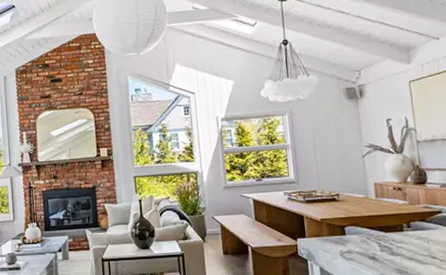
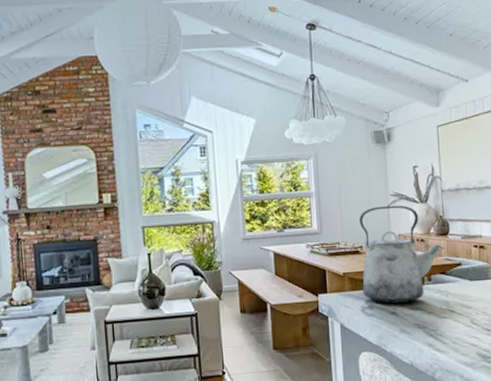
kettle: none [334,155,423,249] -> present [359,205,444,304]

